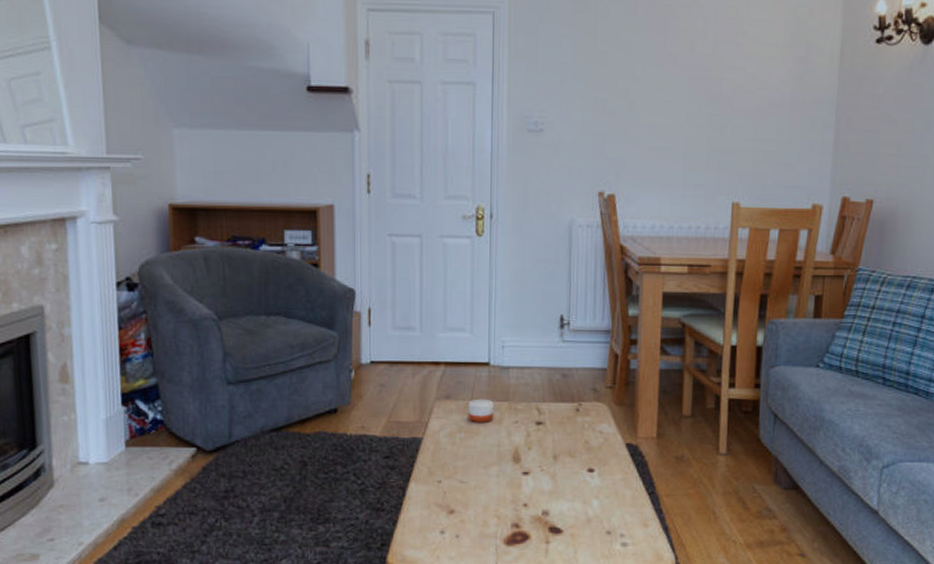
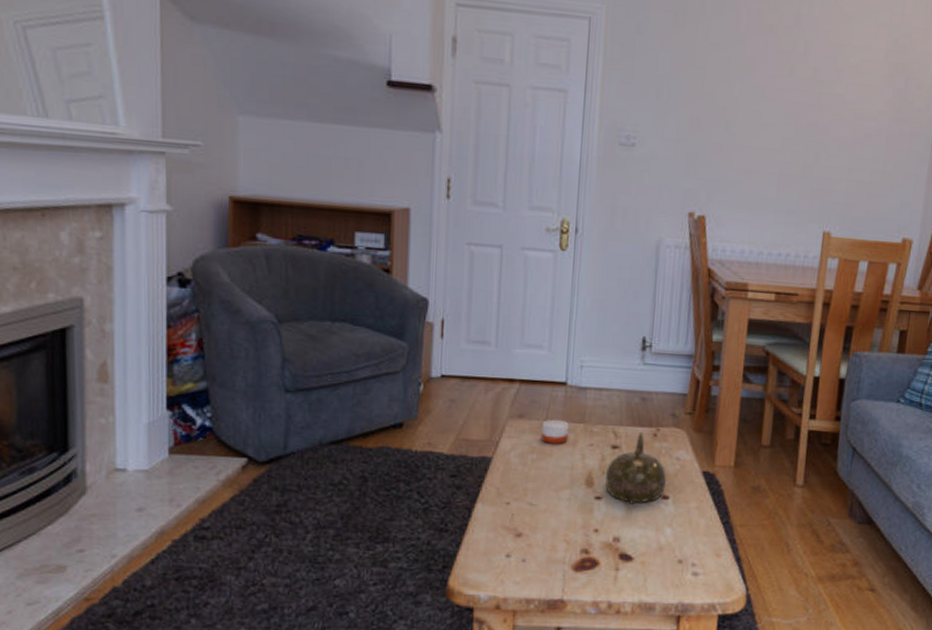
teapot: none [531,407,590,479] -> present [604,431,666,506]

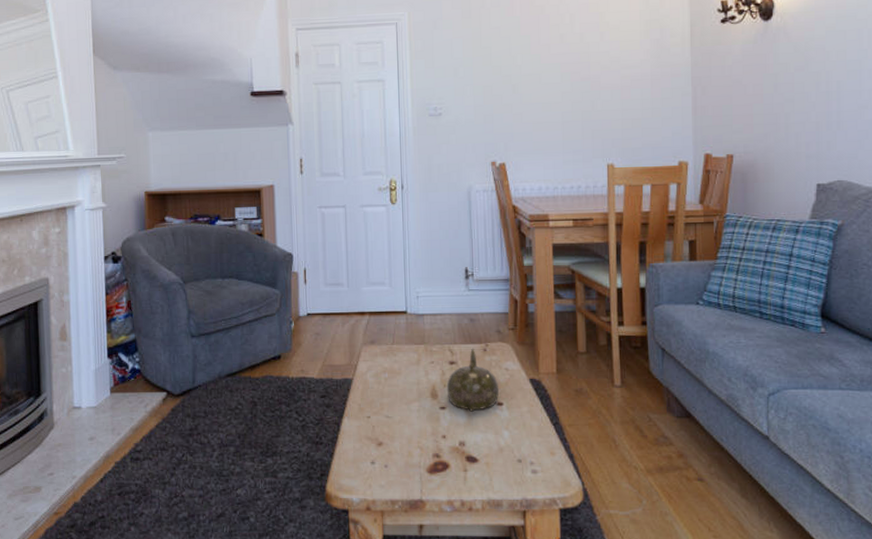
candle: present [541,419,569,445] -> none [390,343,413,365]

